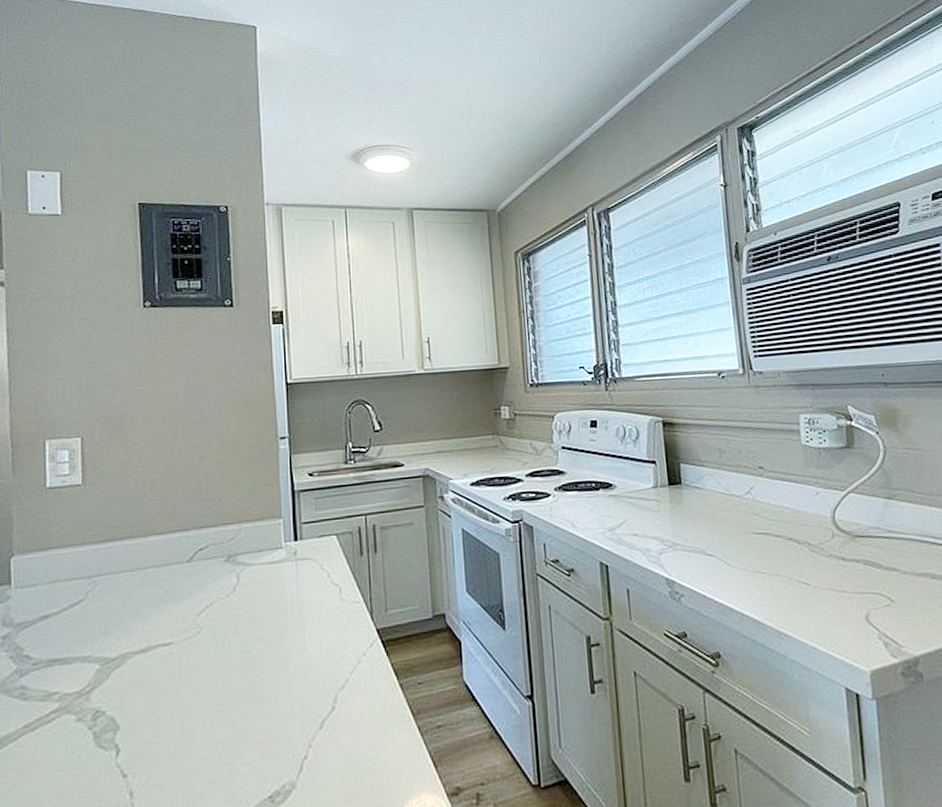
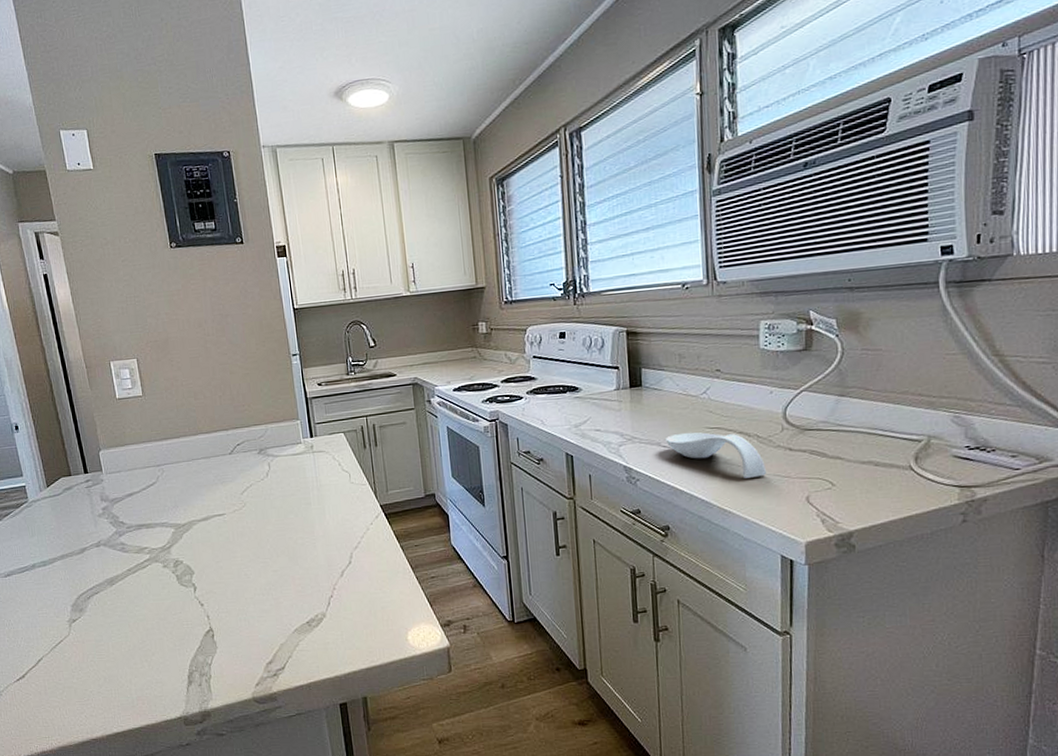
spoon rest: none [710,538,821,593] -> present [665,432,766,478]

